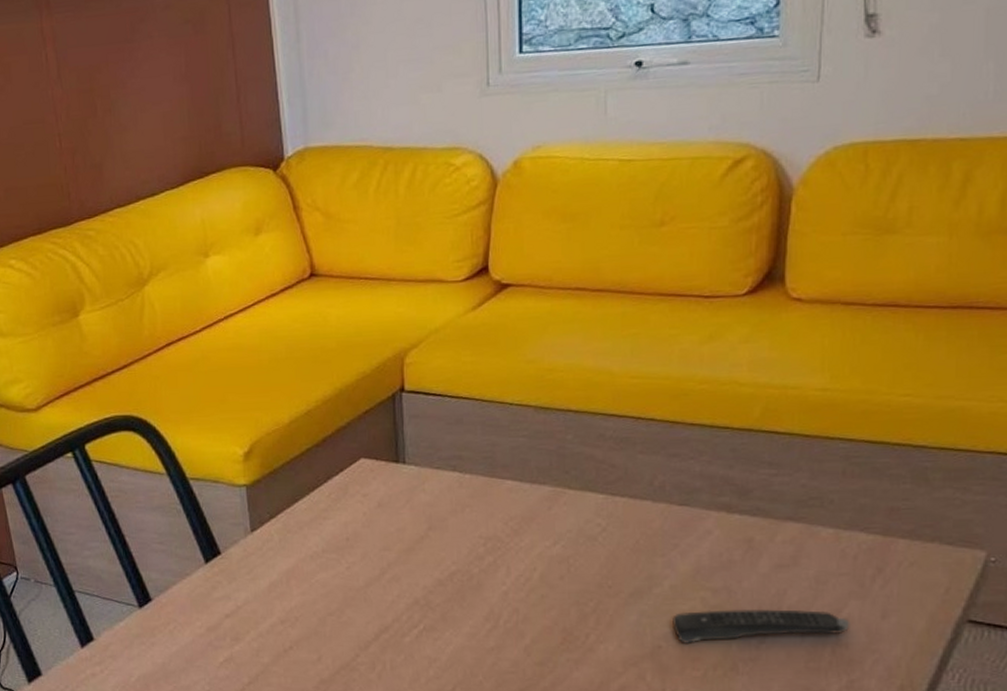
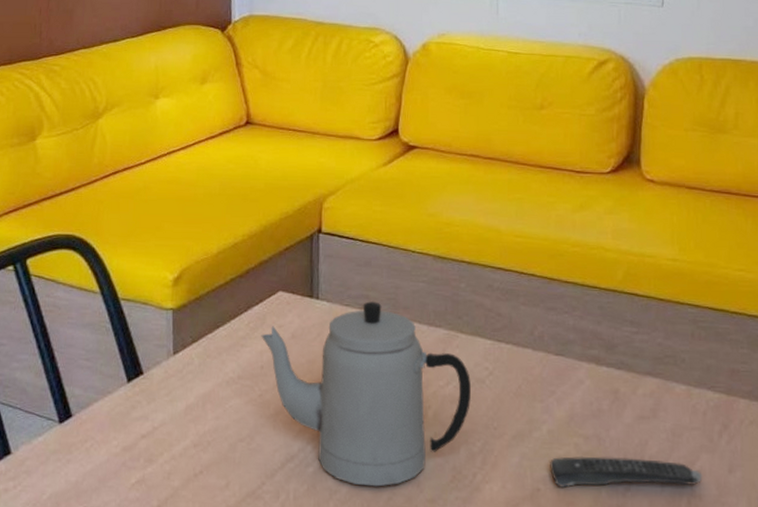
teapot: none [344,460,581,653] -> present [261,300,471,487]

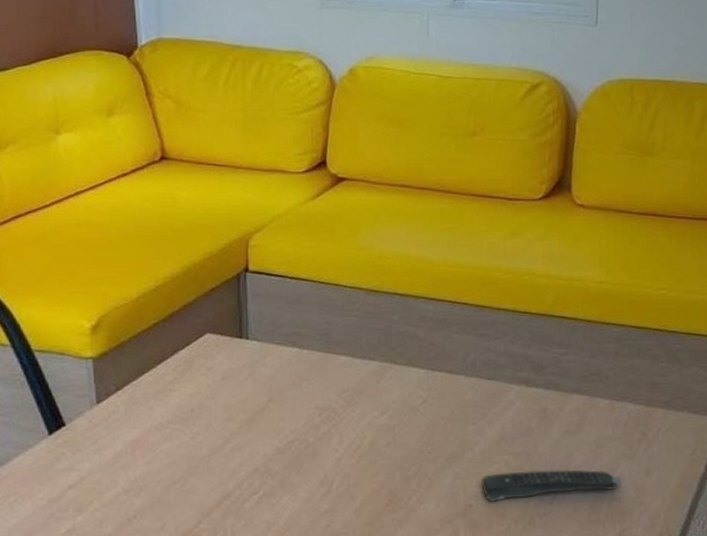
teapot: present [261,300,471,487] -> none [189,337,405,516]

